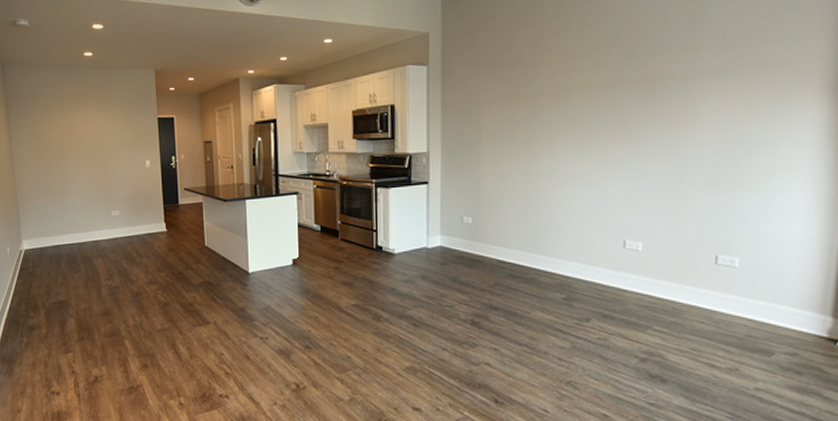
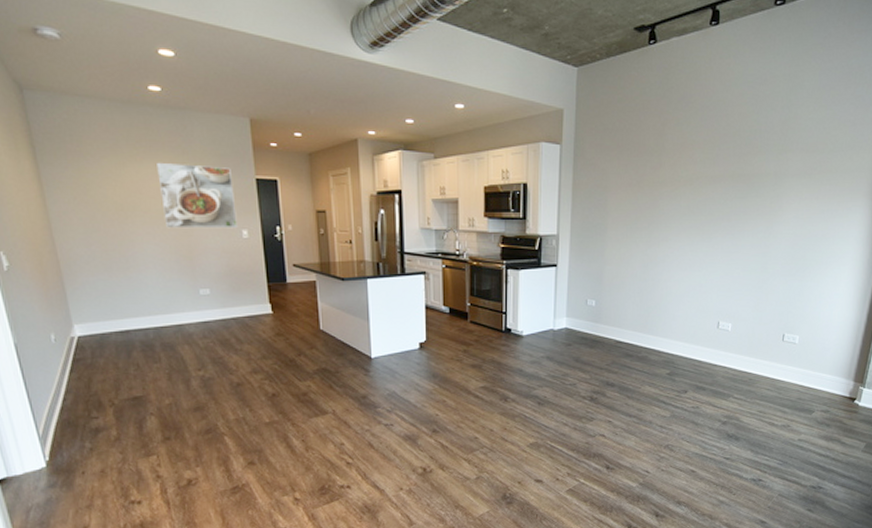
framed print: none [87,110,142,161] -> present [157,162,238,227]

